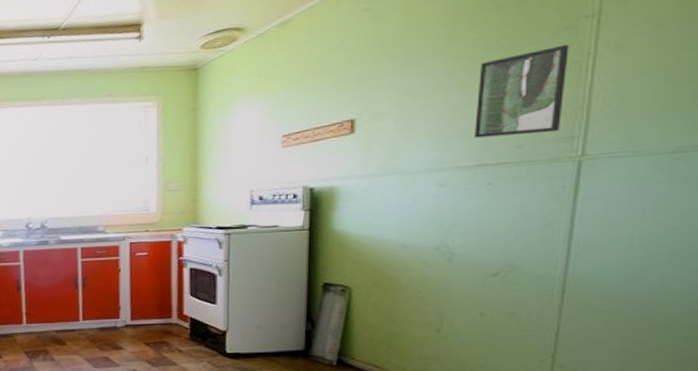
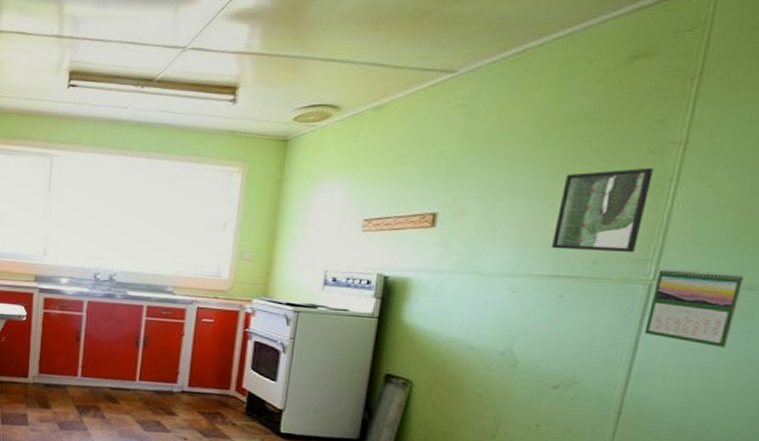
calendar: none [579,137,677,214] -> present [644,268,745,348]

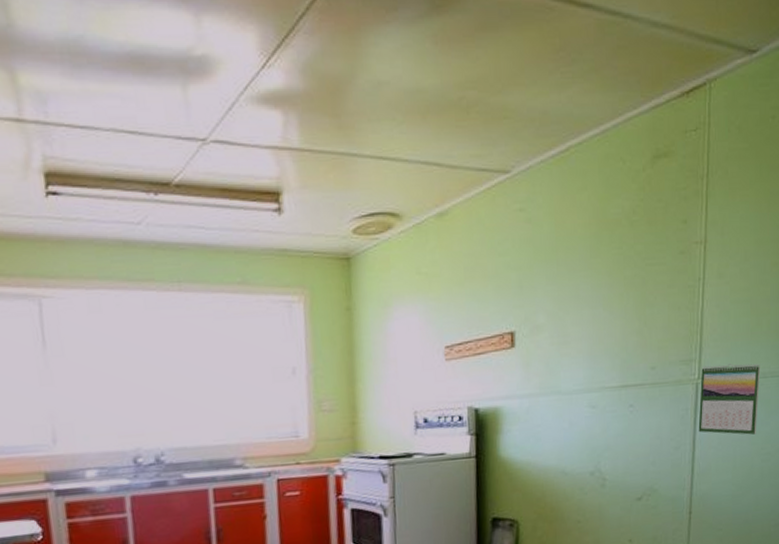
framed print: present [552,167,654,252] -> none [617,268,685,358]

